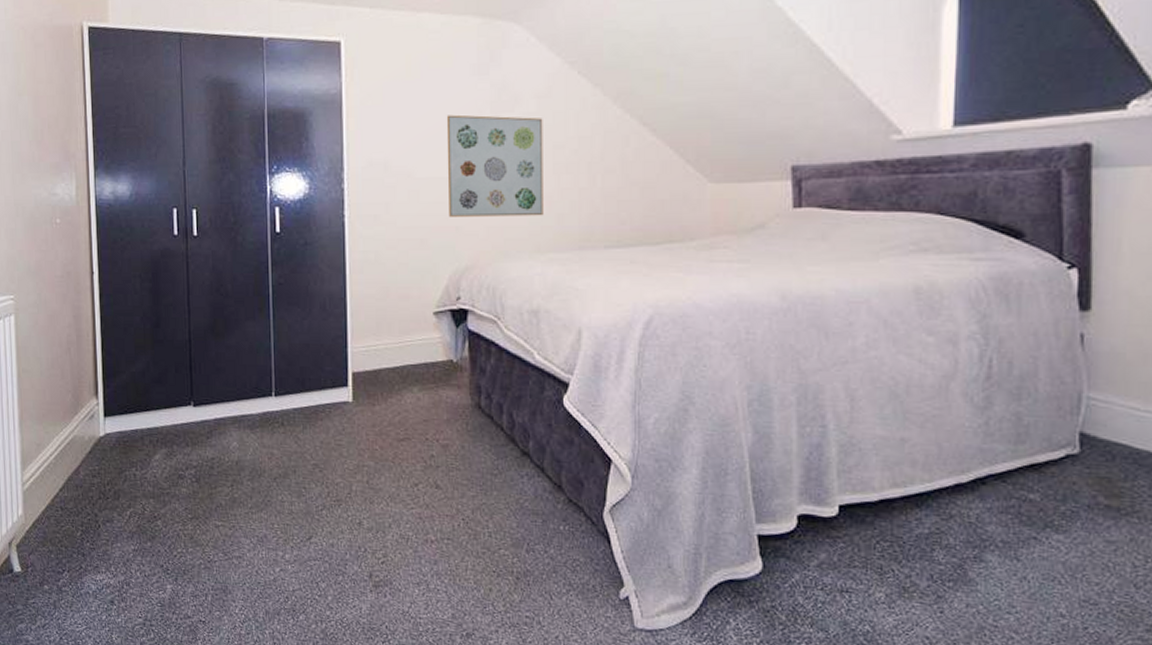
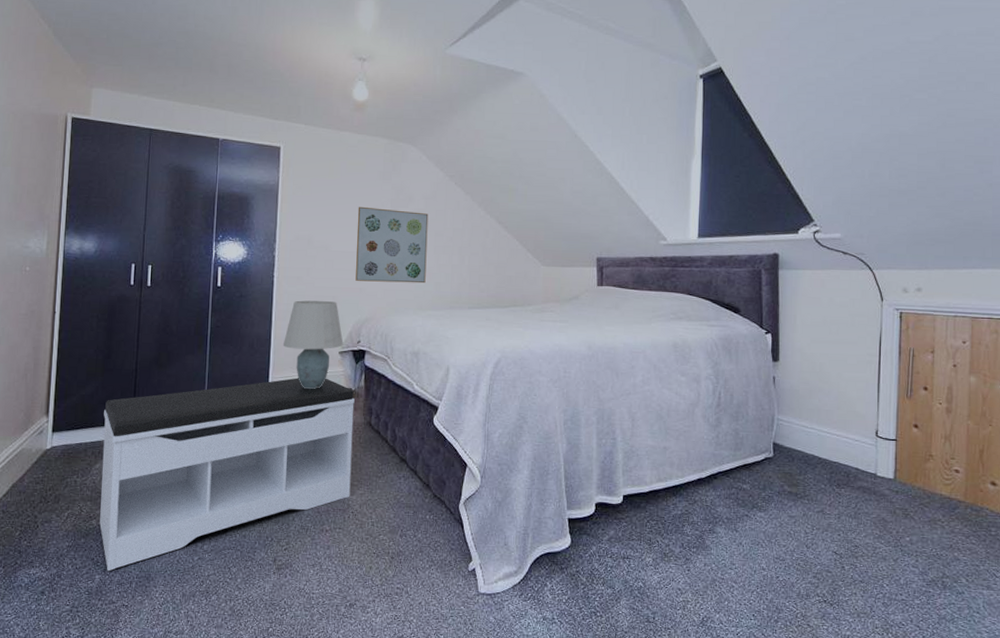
bench: none [158,347,459,581] -> present [99,378,355,572]
table lamp: none [361,246,439,362] -> present [282,300,344,390]

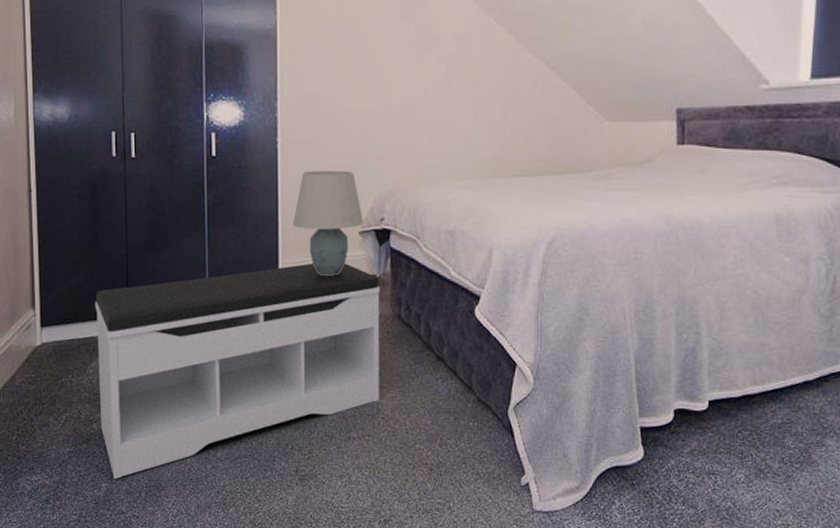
wall art: present [355,206,429,284] -> none [374,53,462,147]

